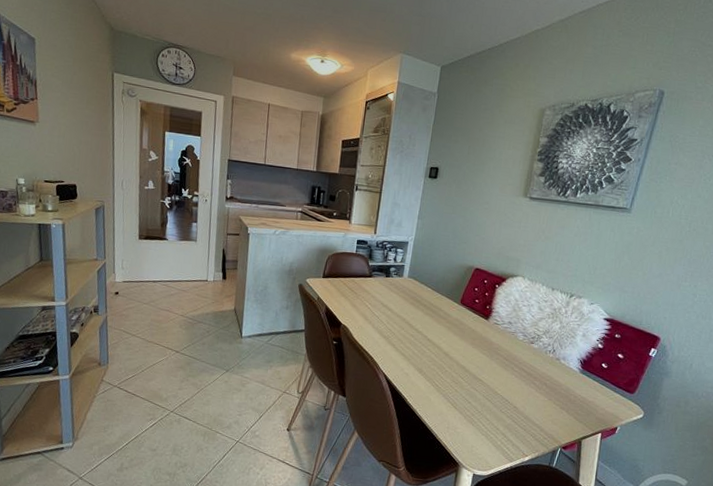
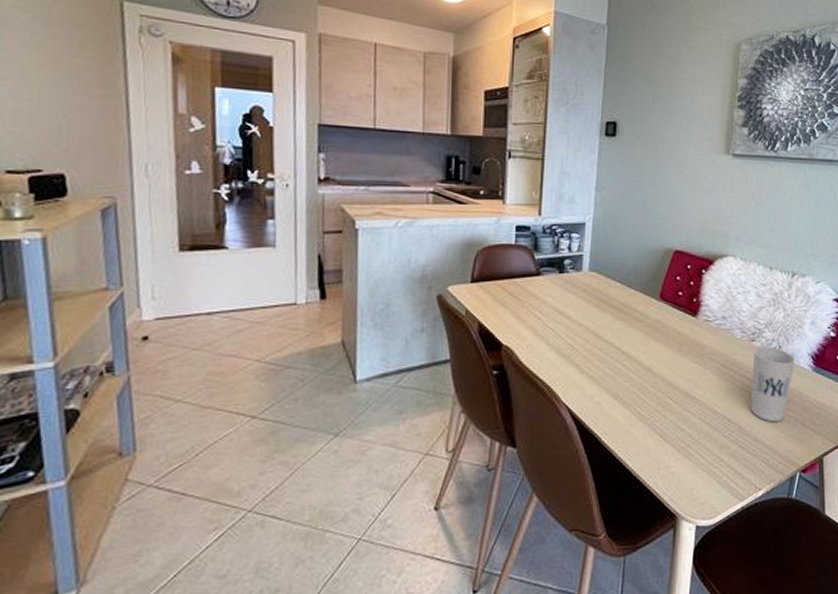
cup: none [525,348,567,408] -> present [750,347,796,422]

